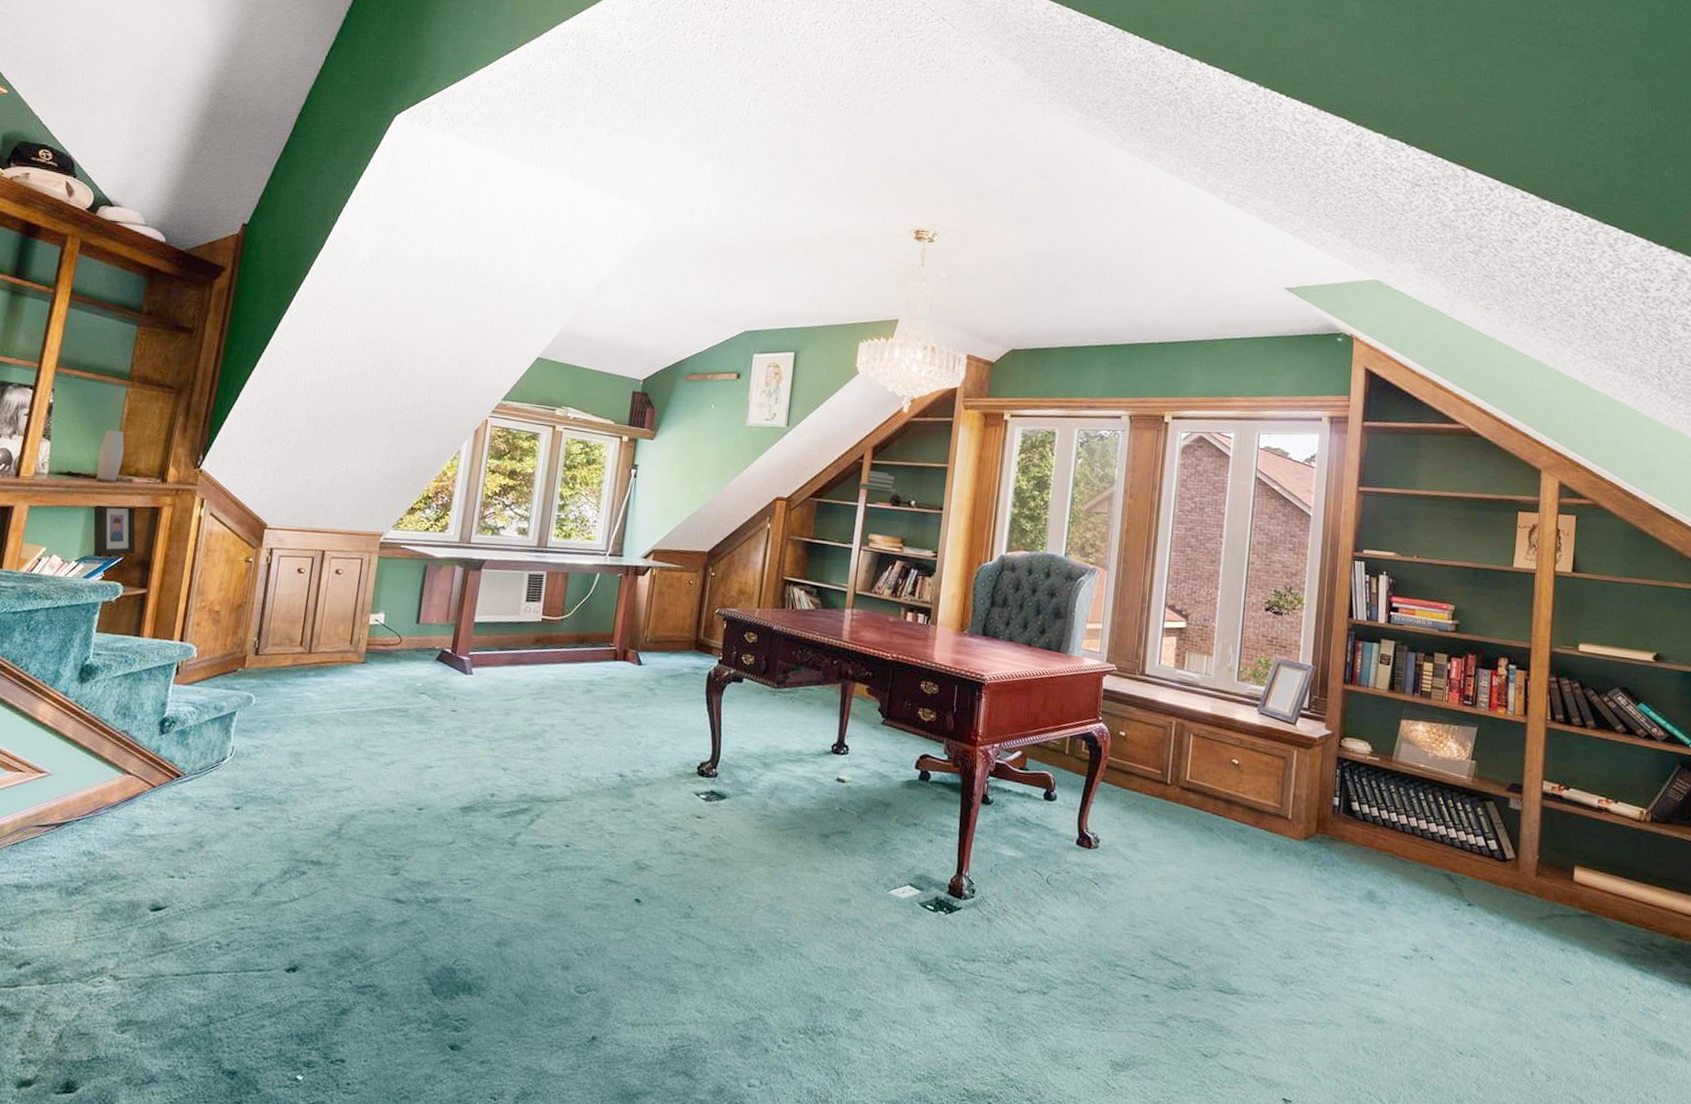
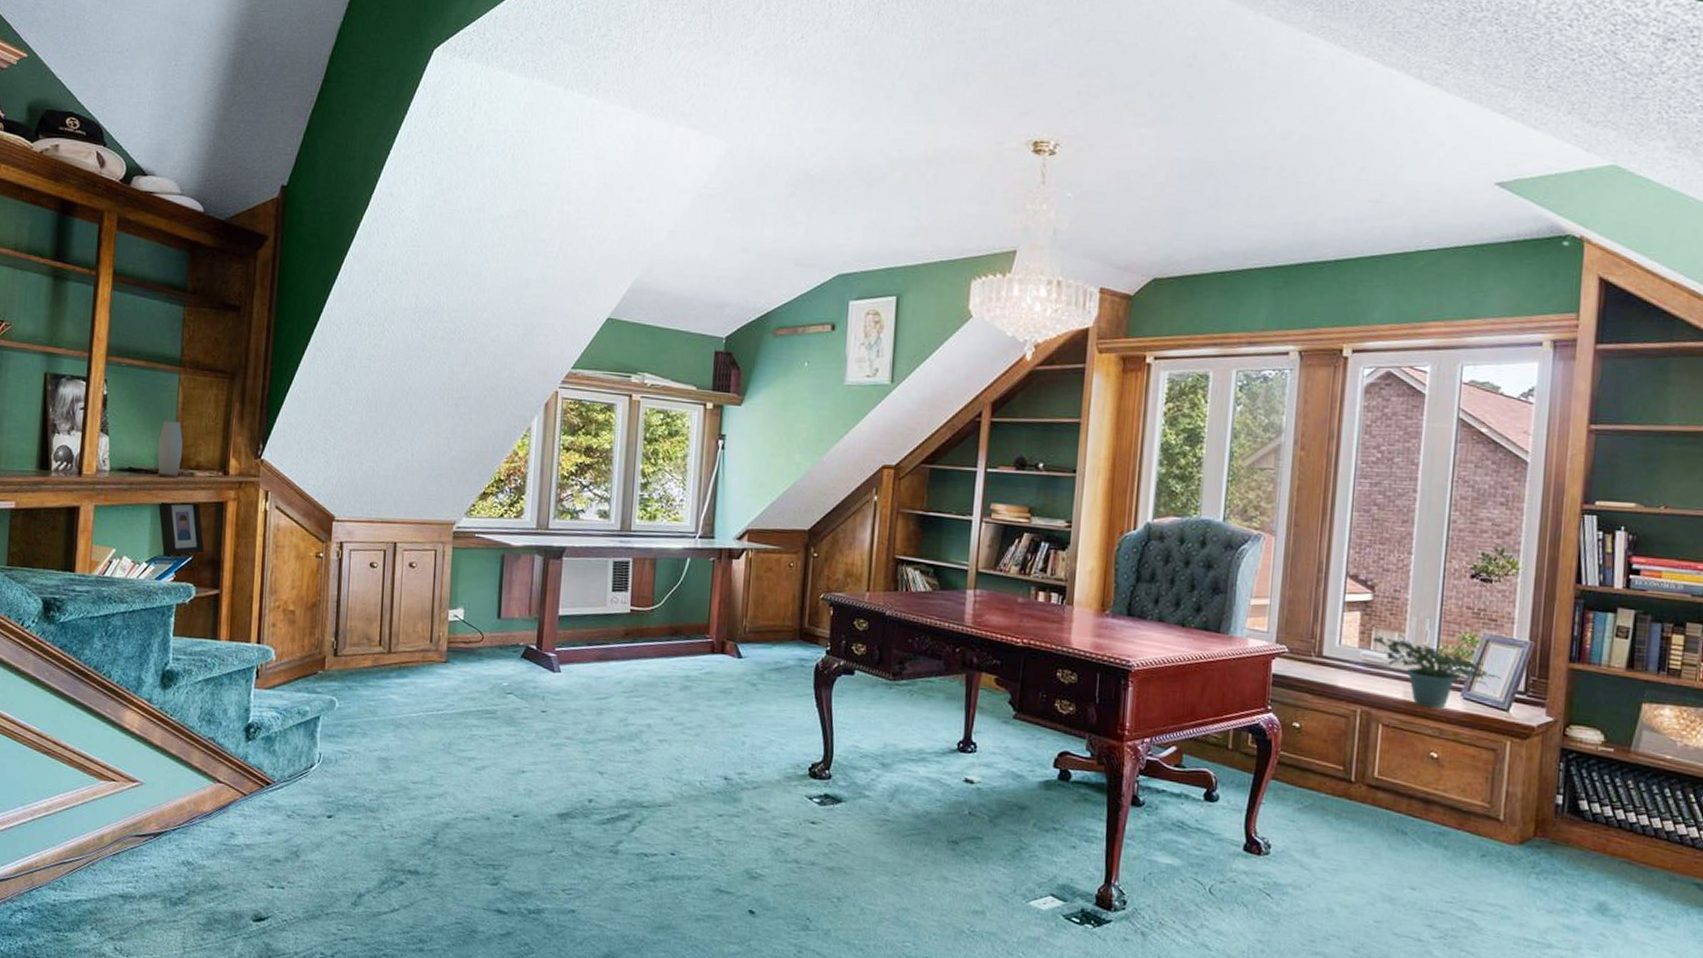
books: present [859,470,896,494] -> none [977,429,1020,456]
potted plant: none [1185,657,1290,721] -> present [1371,634,1501,708]

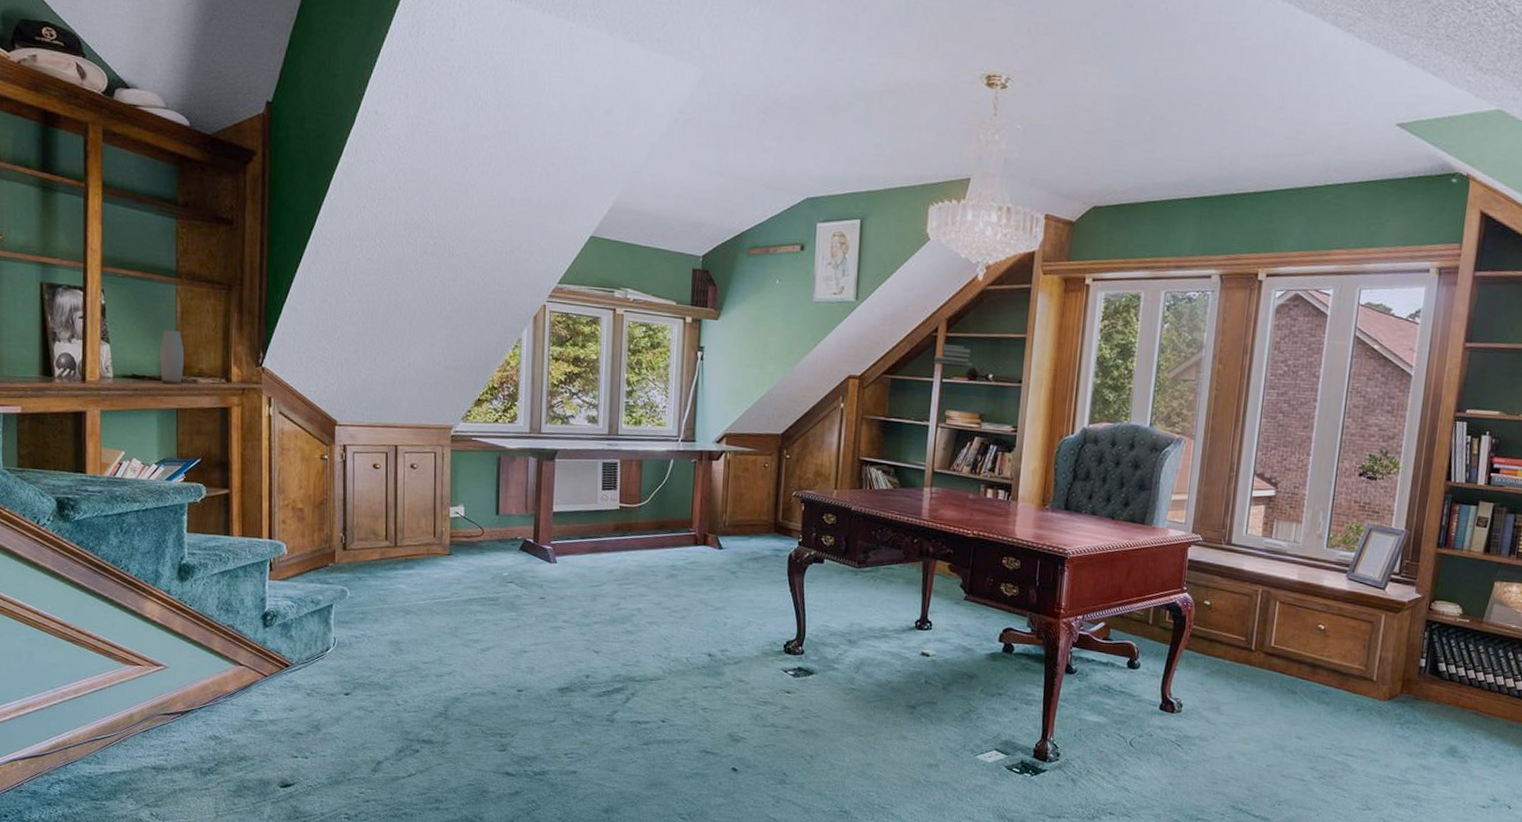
picture frame: present [158,501,205,556] -> none [163,407,212,458]
books: none [977,429,1020,456] -> present [934,343,972,367]
potted plant: present [1371,634,1501,708] -> none [1273,525,1380,587]

